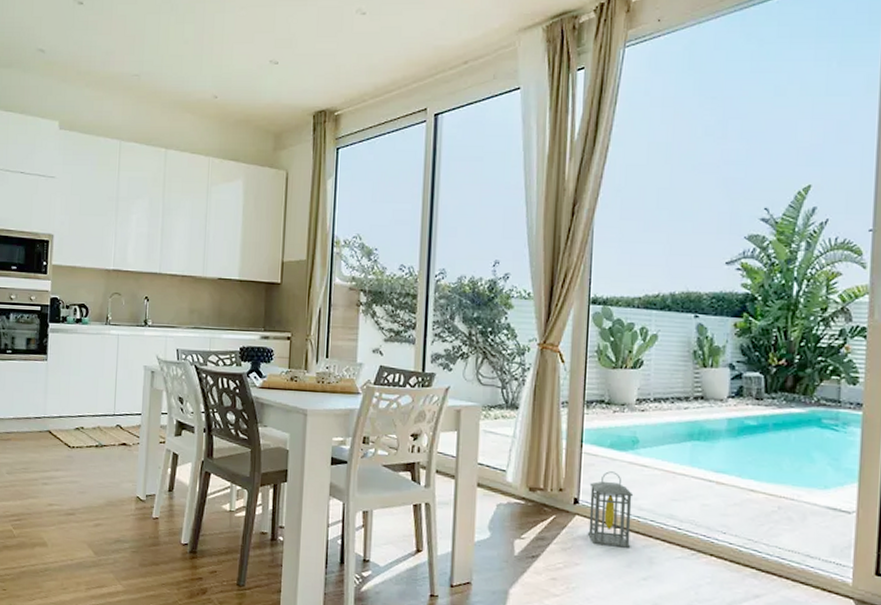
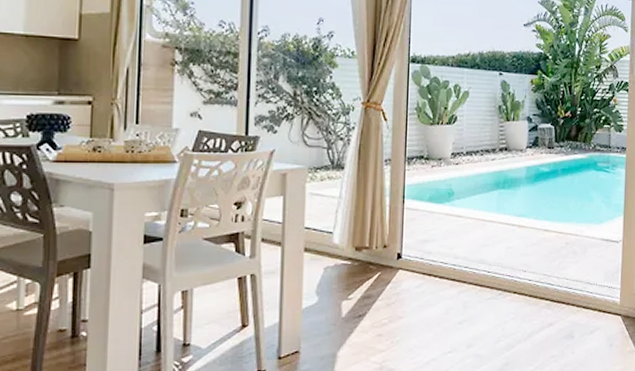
lantern: present [587,471,634,548] -> none [409,224,450,296]

